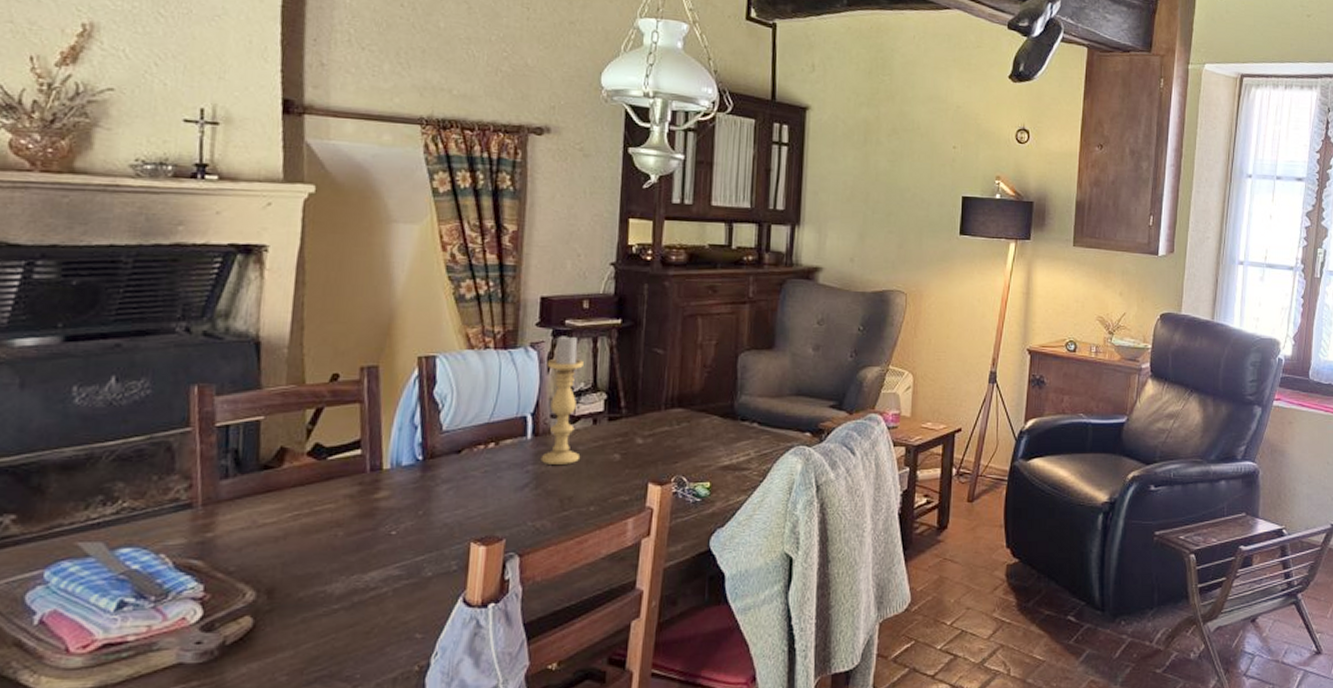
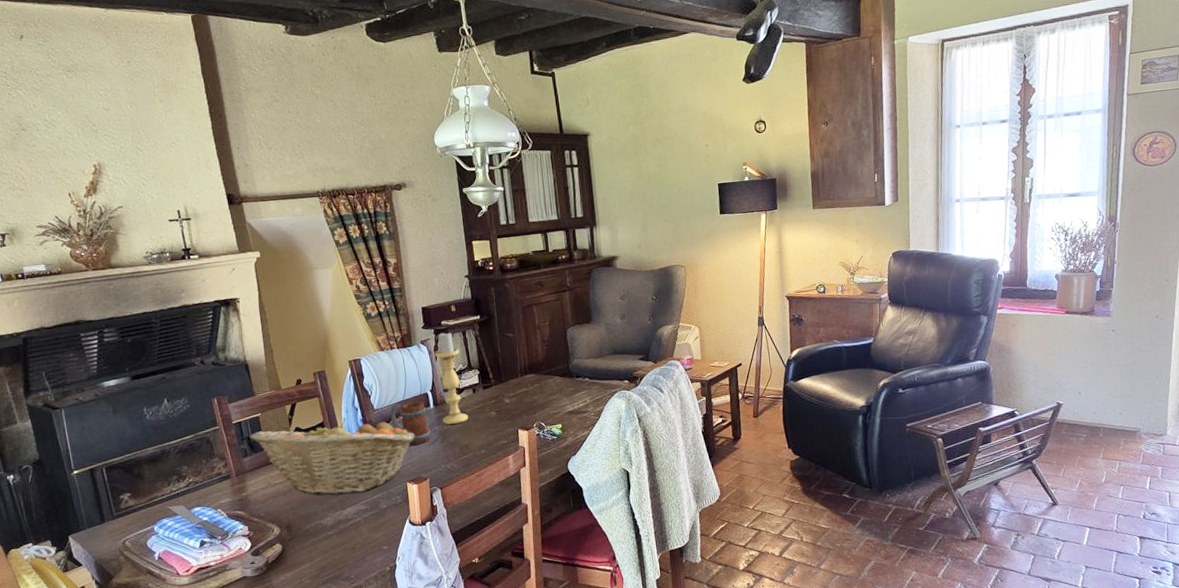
fruit basket: none [238,437,497,550] -> present [250,417,416,495]
mug: none [464,426,522,489] -> present [390,401,432,446]

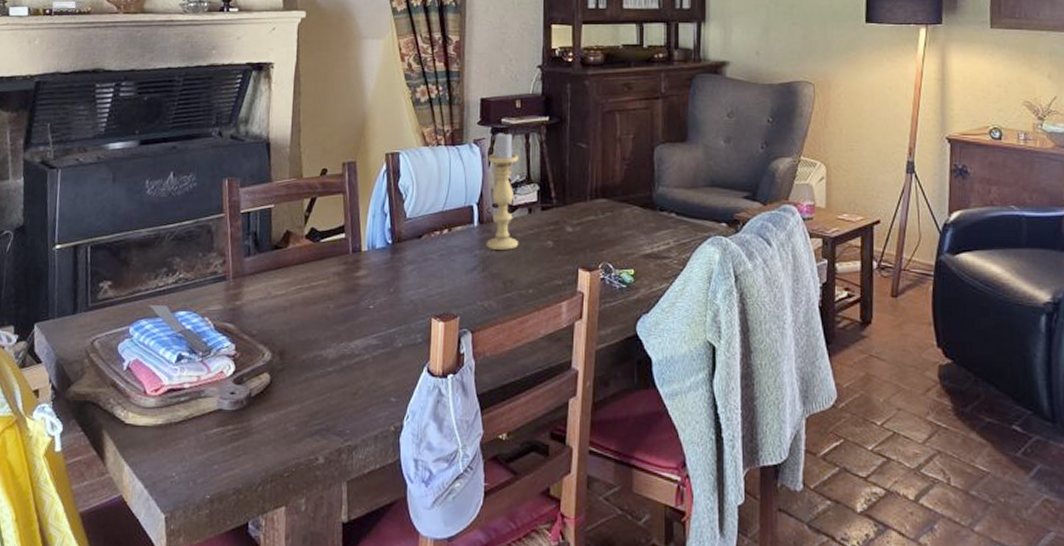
fruit basket: present [250,417,416,495] -> none [257,223,451,322]
mug: present [390,401,432,446] -> none [424,214,471,271]

